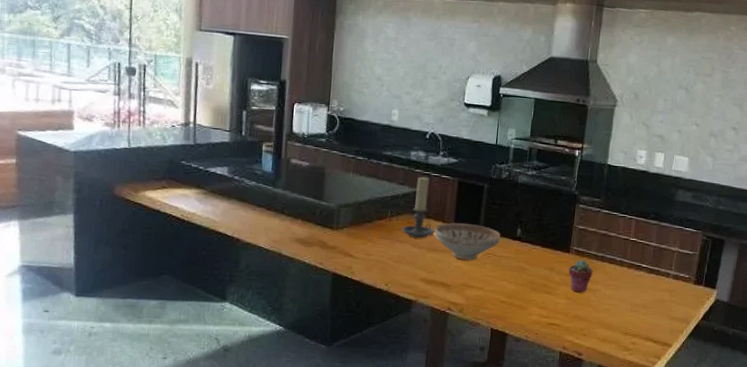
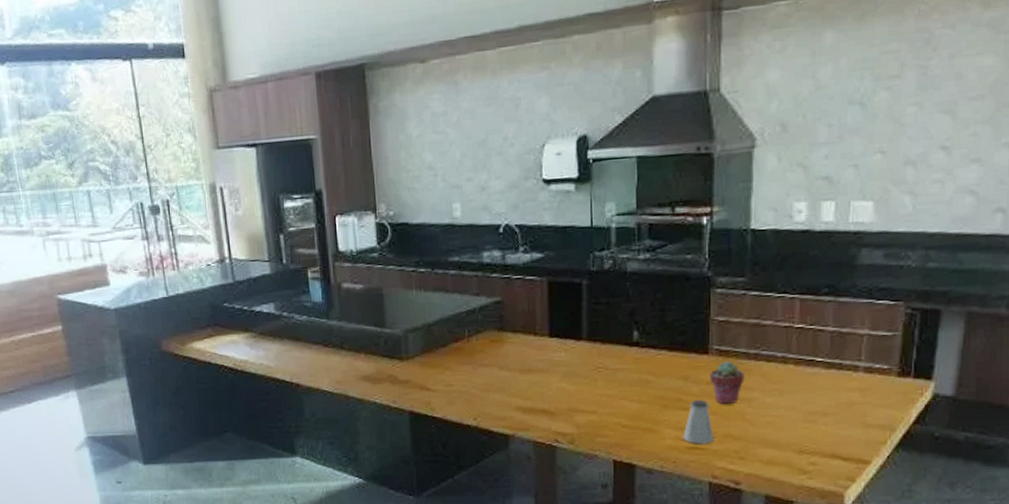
candle holder: present [402,176,435,238] -> none [484,281,526,358]
decorative bowl: present [434,222,501,260] -> none [526,332,612,379]
saltshaker: none [545,287,567,322] -> present [683,400,714,444]

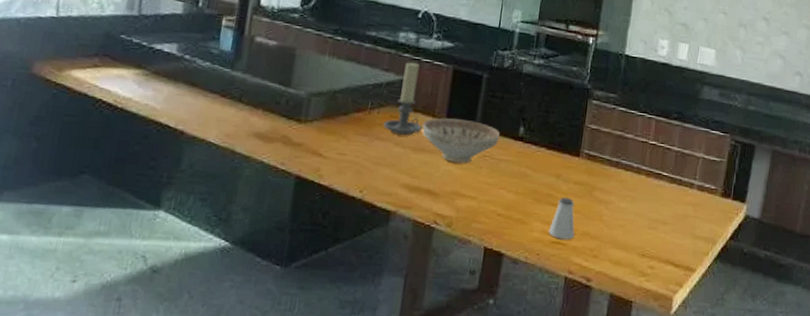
candle holder: none [484,281,526,358] -> present [383,62,423,136]
decorative bowl: none [526,332,612,379] -> present [422,117,501,164]
potted succulent: present [710,361,745,404] -> none [578,165,606,204]

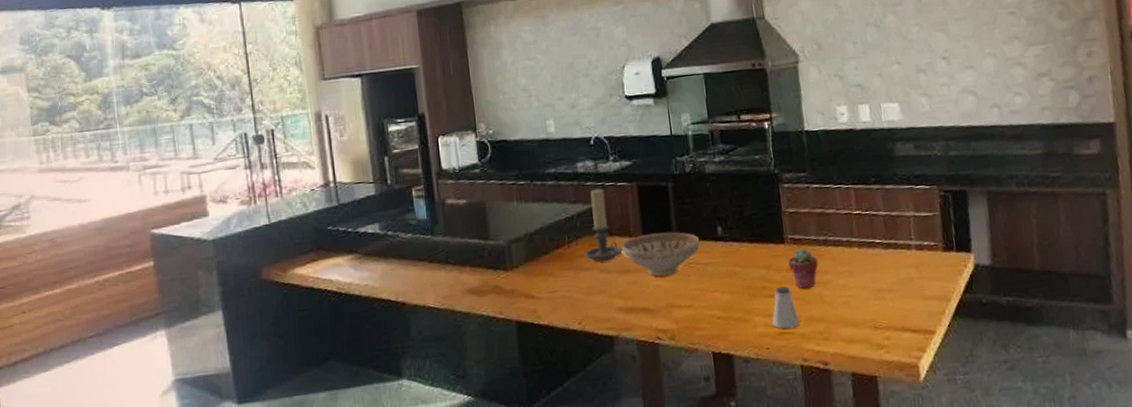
potted succulent: none [578,165,606,204] -> present [788,248,819,289]

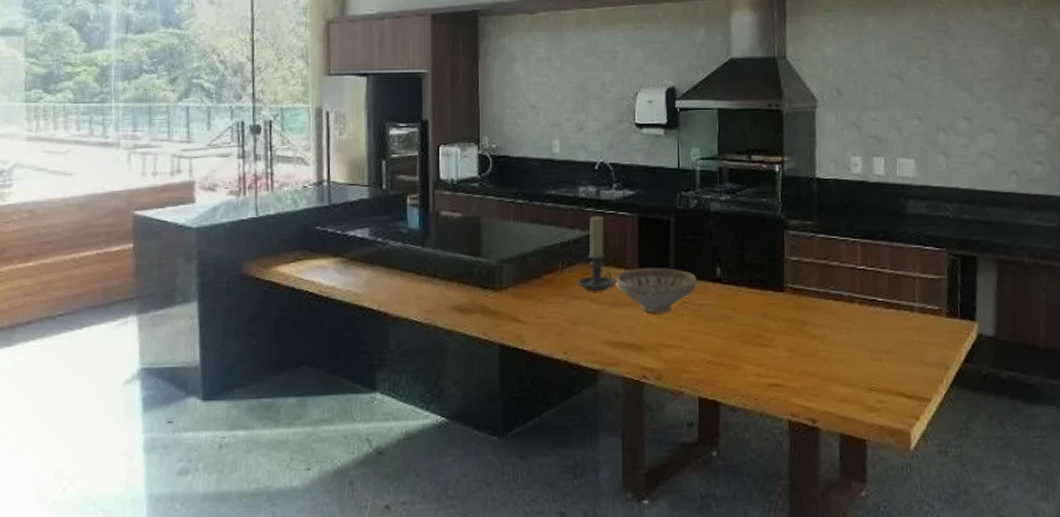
saltshaker: present [772,286,800,330] -> none [763,337,792,381]
potted succulent: present [788,248,819,289] -> none [786,299,817,341]

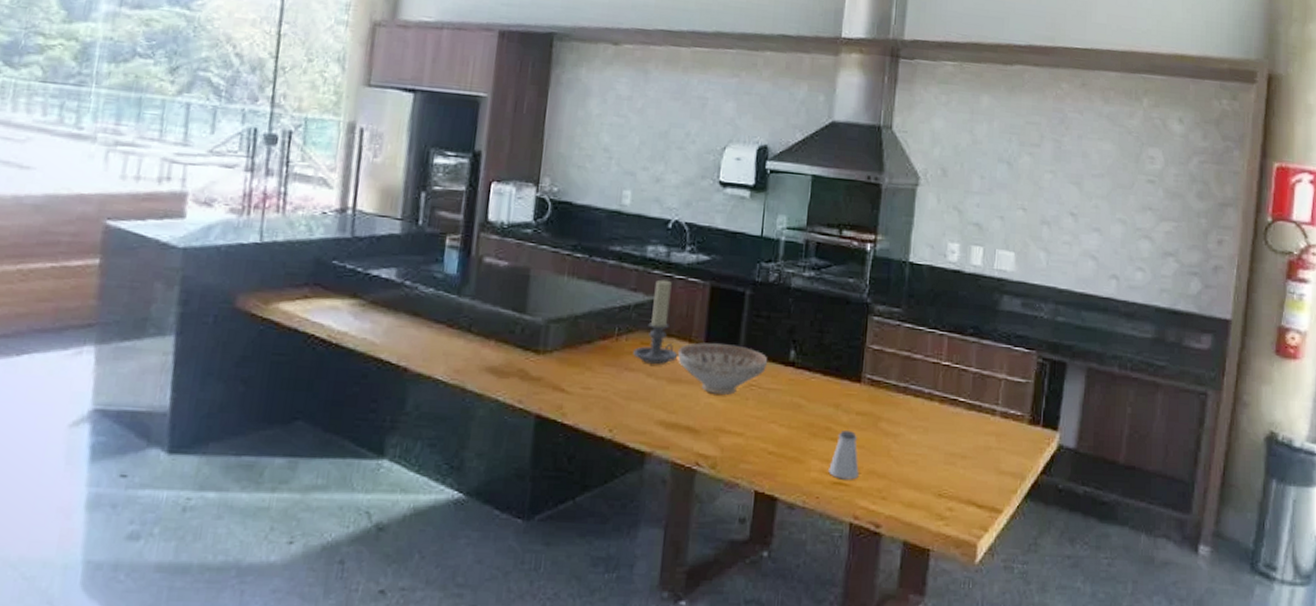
saltshaker: none [763,337,792,381] -> present [828,431,859,480]

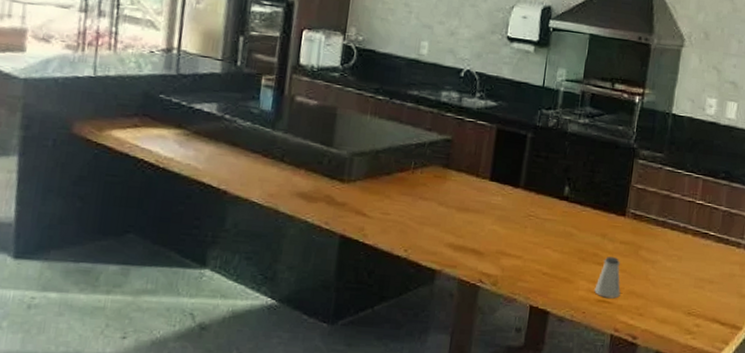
candle holder: present [633,279,679,364] -> none [427,121,467,195]
decorative bowl: present [678,342,768,395] -> none [466,177,545,223]

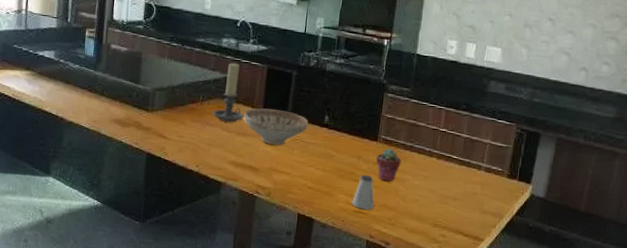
candle holder: none [427,121,467,195] -> present [213,62,244,122]
decorative bowl: none [466,177,545,223] -> present [244,108,309,146]
potted succulent: none [623,225,653,264] -> present [376,148,402,181]

